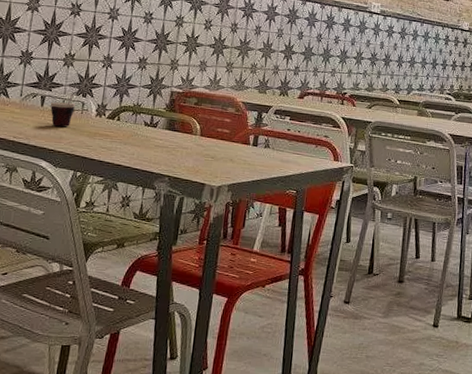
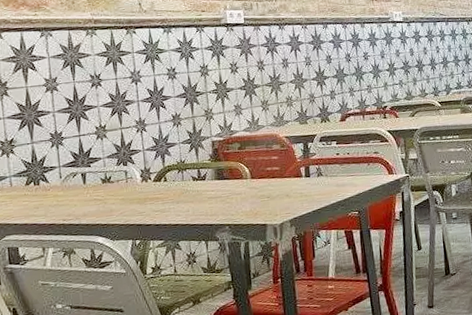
cup: present [50,90,81,127] -> none [92,160,120,201]

